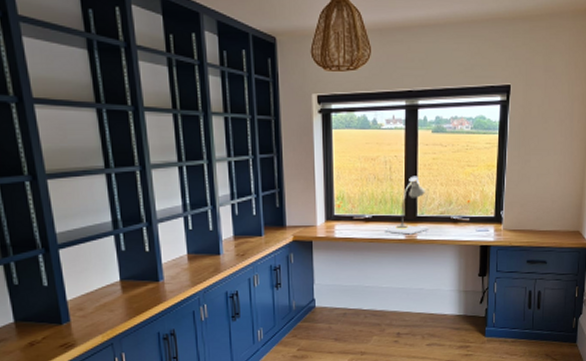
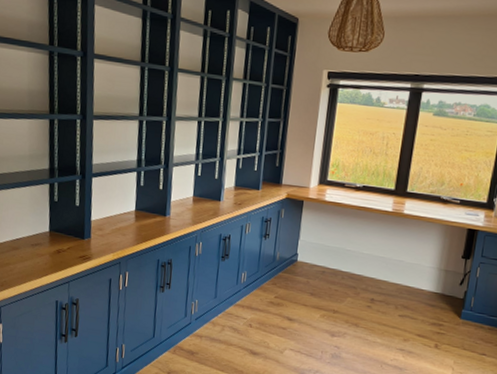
desk lamp: present [385,176,428,235] -> none [373,153,419,208]

